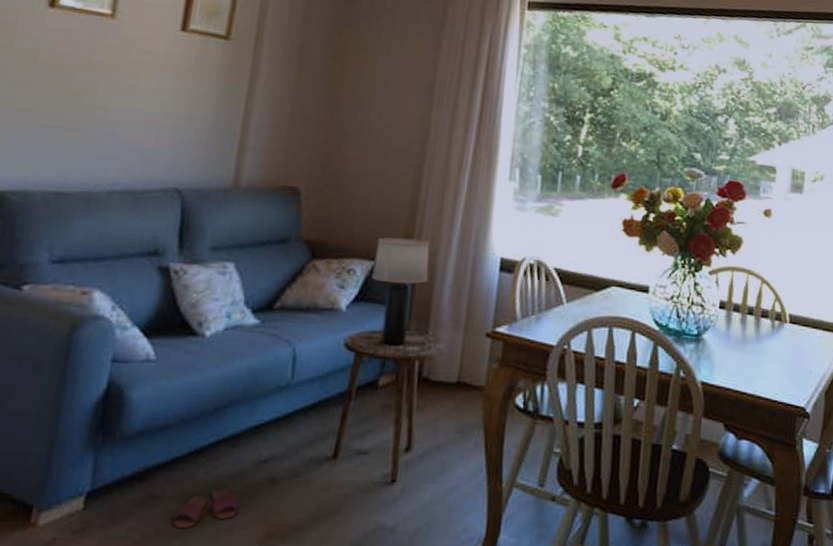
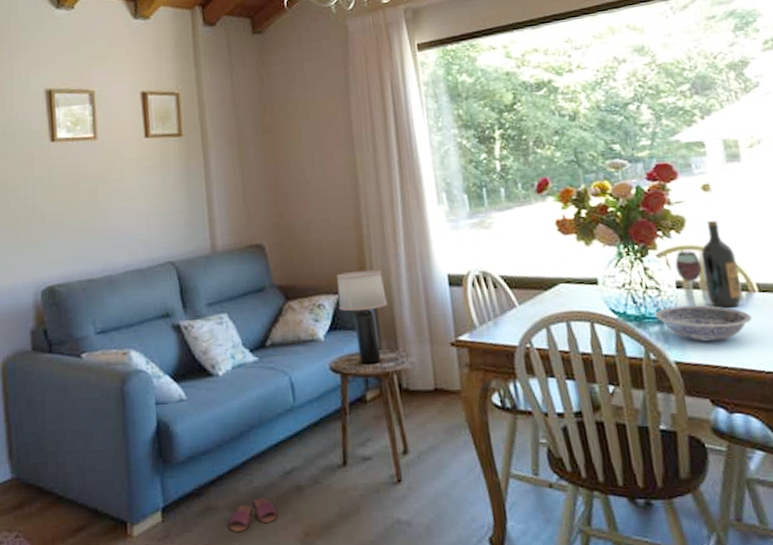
bowl: none [693,326,778,366] -> present [654,305,752,341]
wineglass: none [723,272,747,329] -> present [675,250,703,307]
wine bottle: none [744,245,778,335] -> present [700,220,742,308]

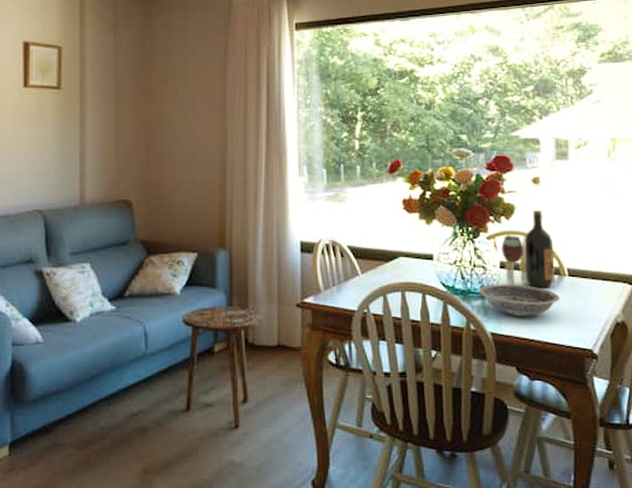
slippers: present [229,497,277,533] -> none [74,437,120,468]
table lamp: present [336,269,388,364] -> none [196,232,243,319]

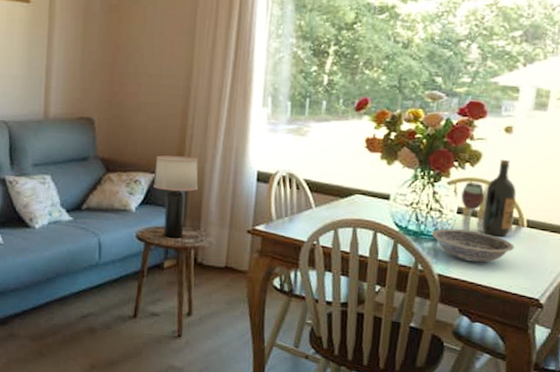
table lamp: none [196,232,243,319] -> present [153,155,199,238]

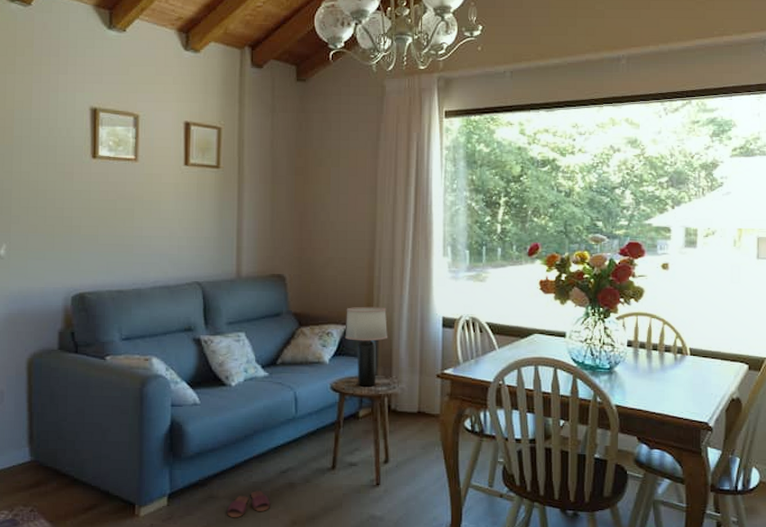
slippers: none [27,333,70,358] -> present [227,491,270,518]
bowl: present [431,228,515,263] -> none [606,361,681,392]
wineglass: present [461,182,485,232] -> none [630,317,650,363]
wine bottle: present [481,159,516,237] -> none [650,293,678,366]

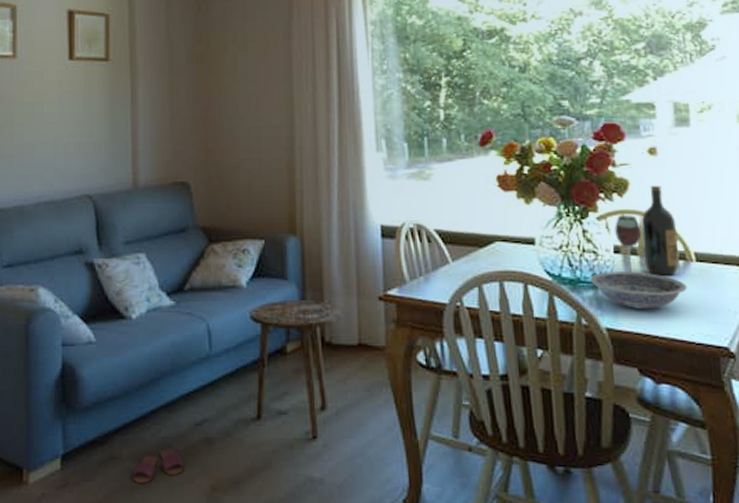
table lamp: present [344,306,388,387] -> none [263,215,317,315]
bowl: none [606,361,681,392] -> present [589,272,687,310]
wineglass: none [630,317,650,363] -> present [614,215,642,273]
wine bottle: none [650,293,678,366] -> present [641,185,679,276]

